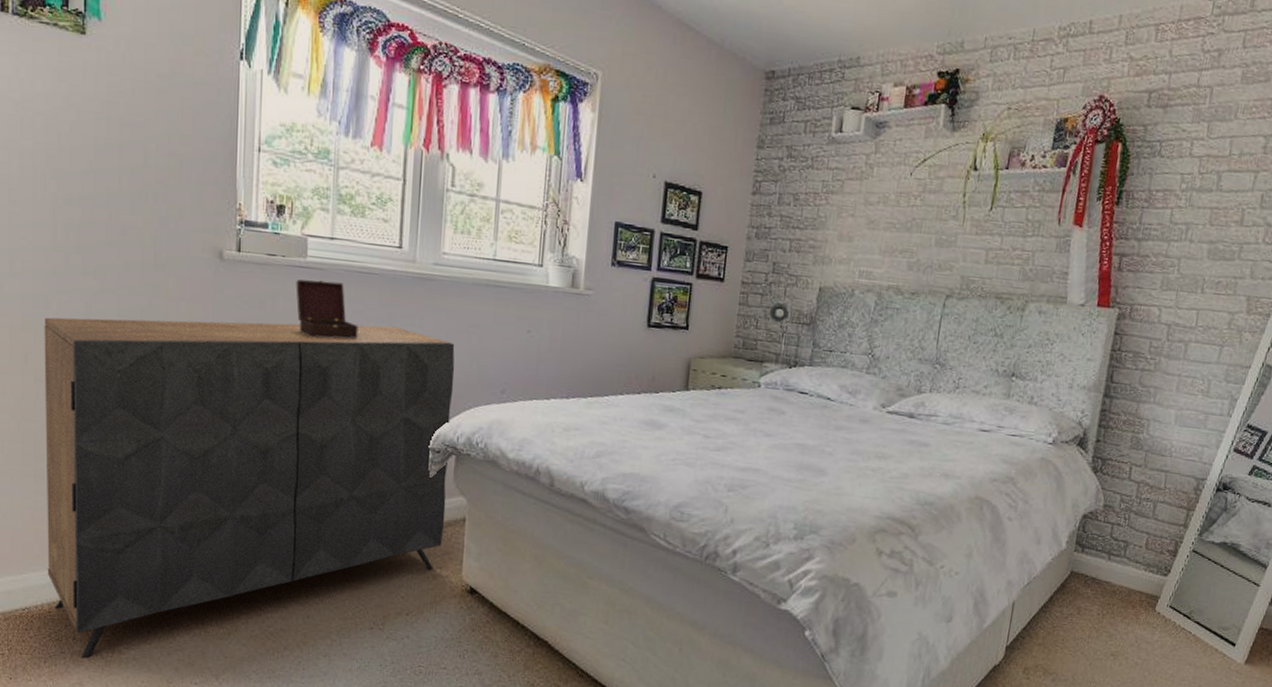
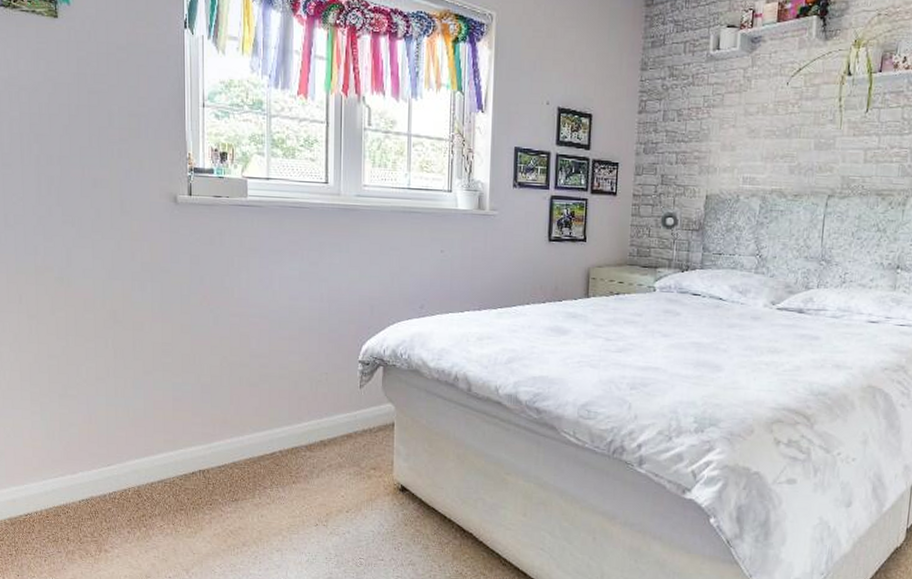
dresser: present [44,317,455,659] -> none [33,253,379,557]
jewelry box: present [296,279,359,339] -> none [239,216,294,268]

